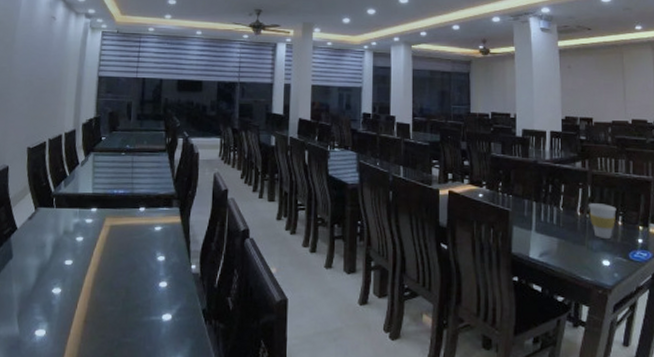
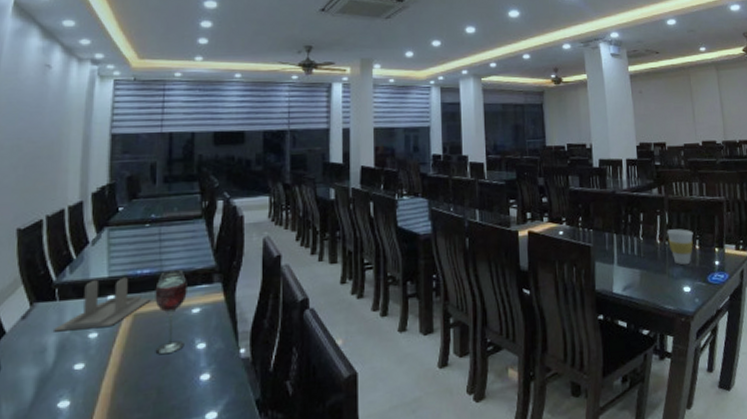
napkin holder: none [51,194,124,234] -> present [54,277,152,332]
wineglass: none [125,193,152,261] -> present [155,270,187,354]

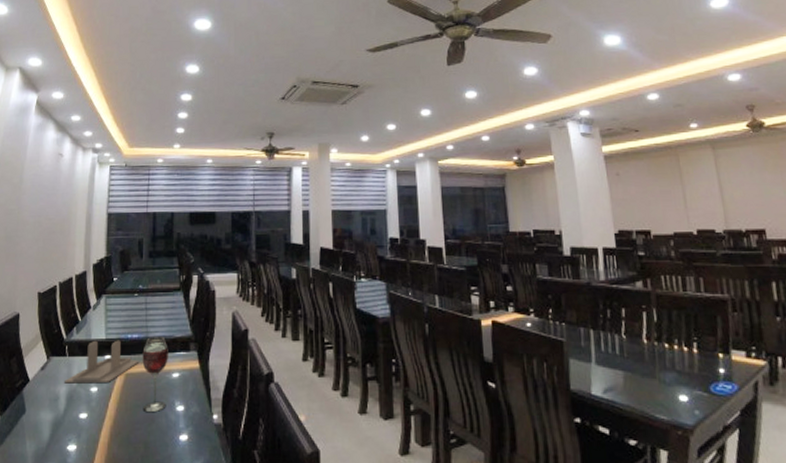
cup: present [666,229,694,266] -> none [654,329,690,371]

